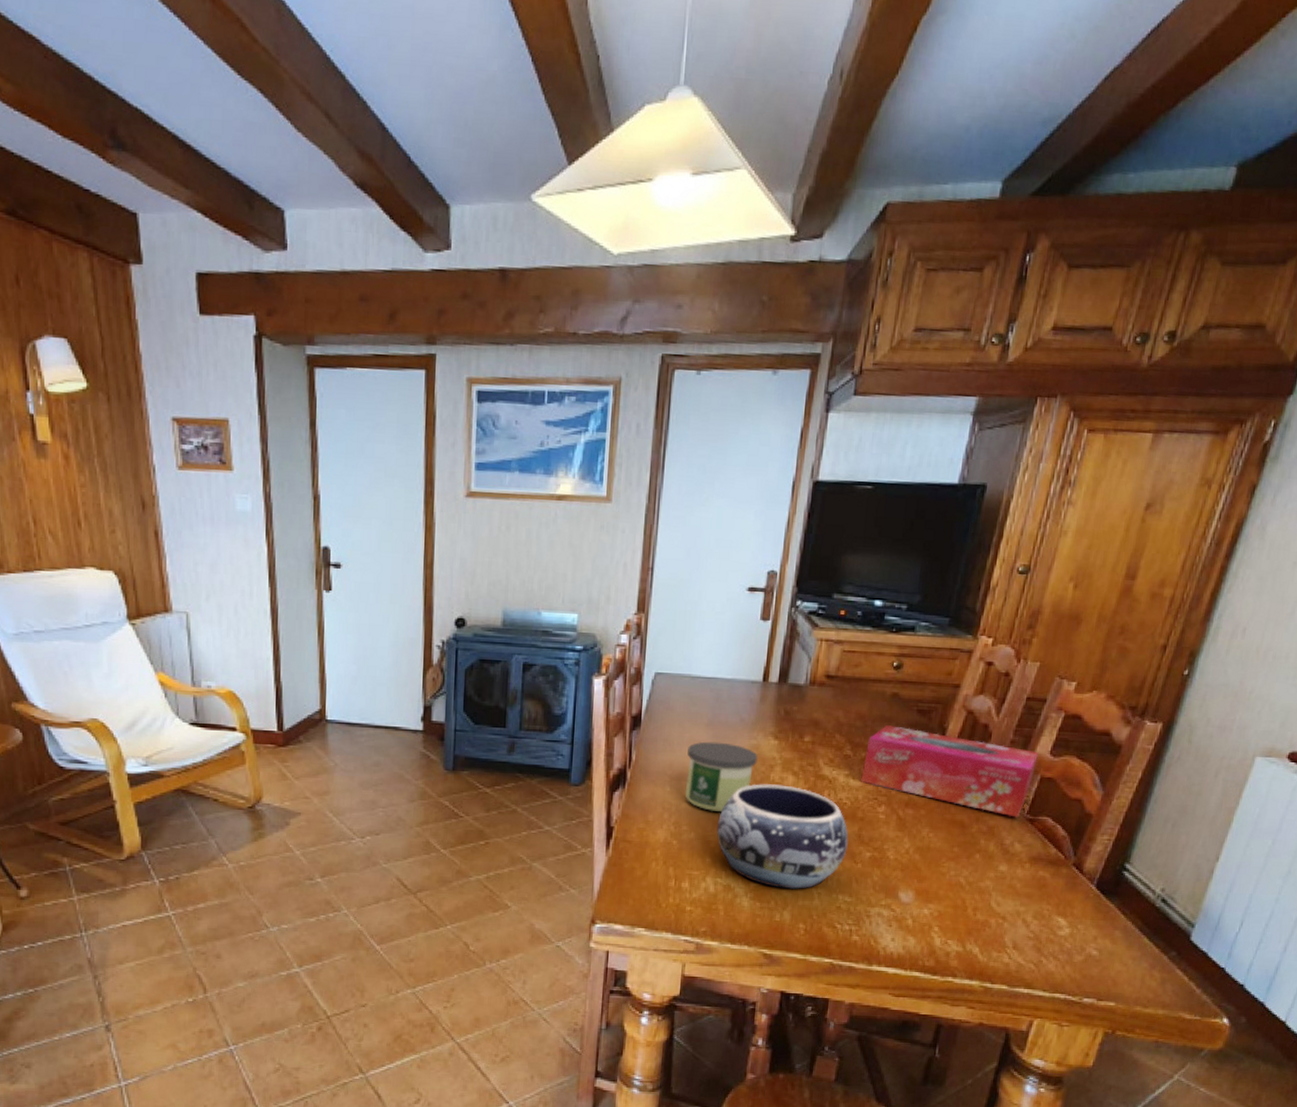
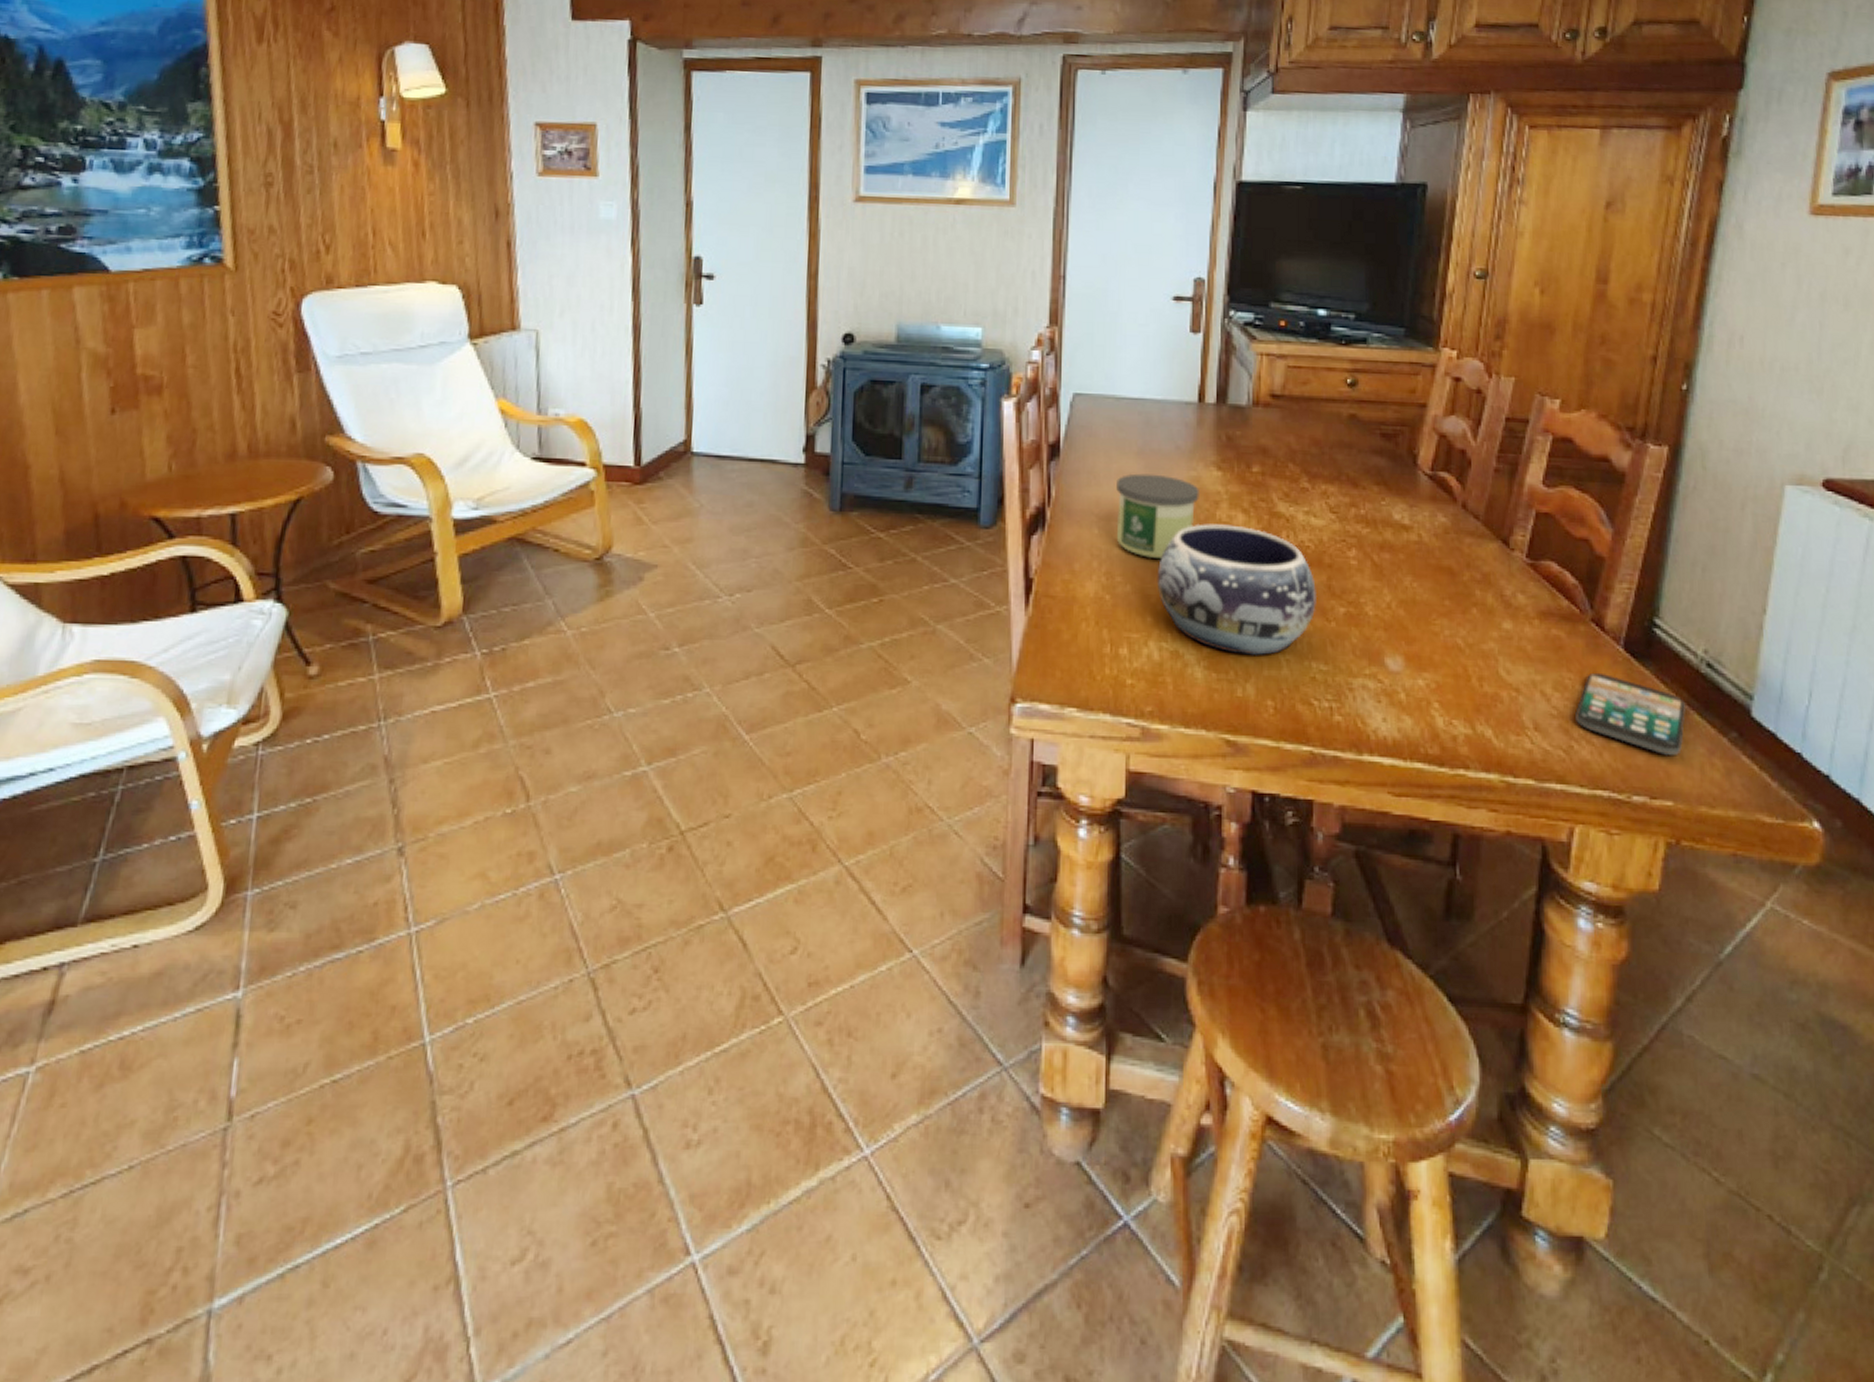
tissue box: present [861,725,1038,818] -> none [1324,452,1529,562]
smartphone: none [1047,905,1138,969] -> present [1575,672,1685,756]

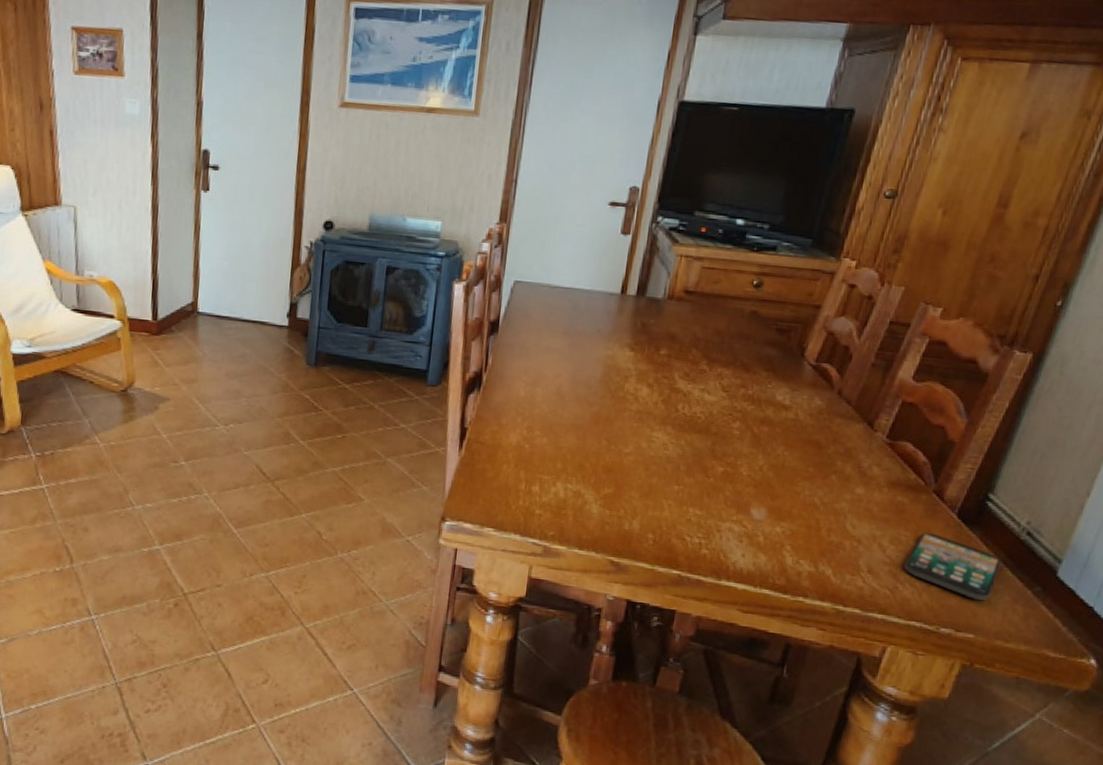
candle: present [1116,473,1199,558] -> none [539,349,613,419]
decorative bowl: present [1157,524,1316,656] -> none [568,393,702,500]

